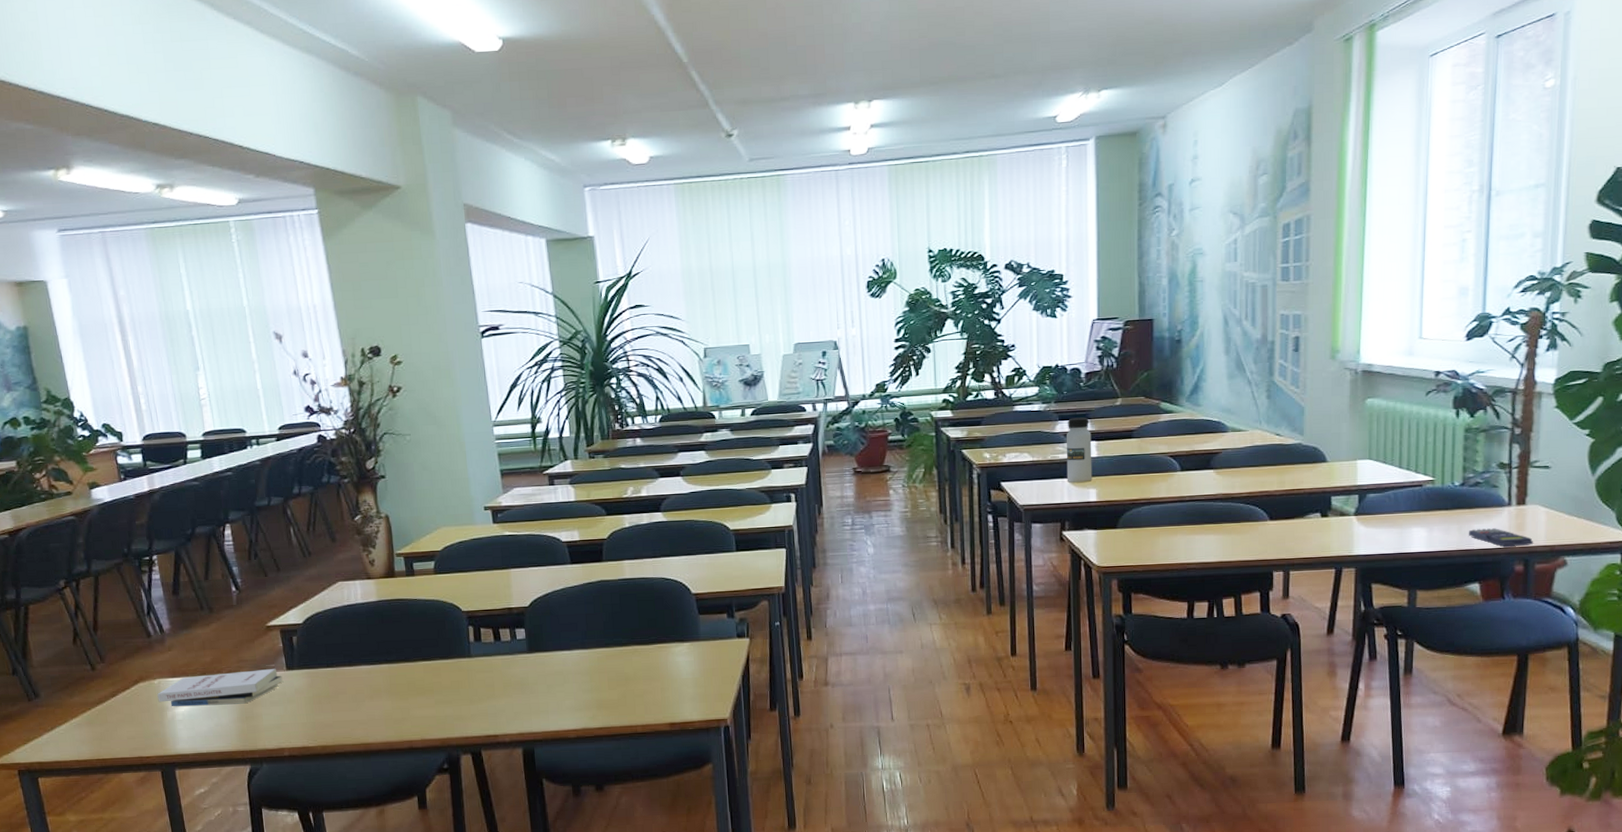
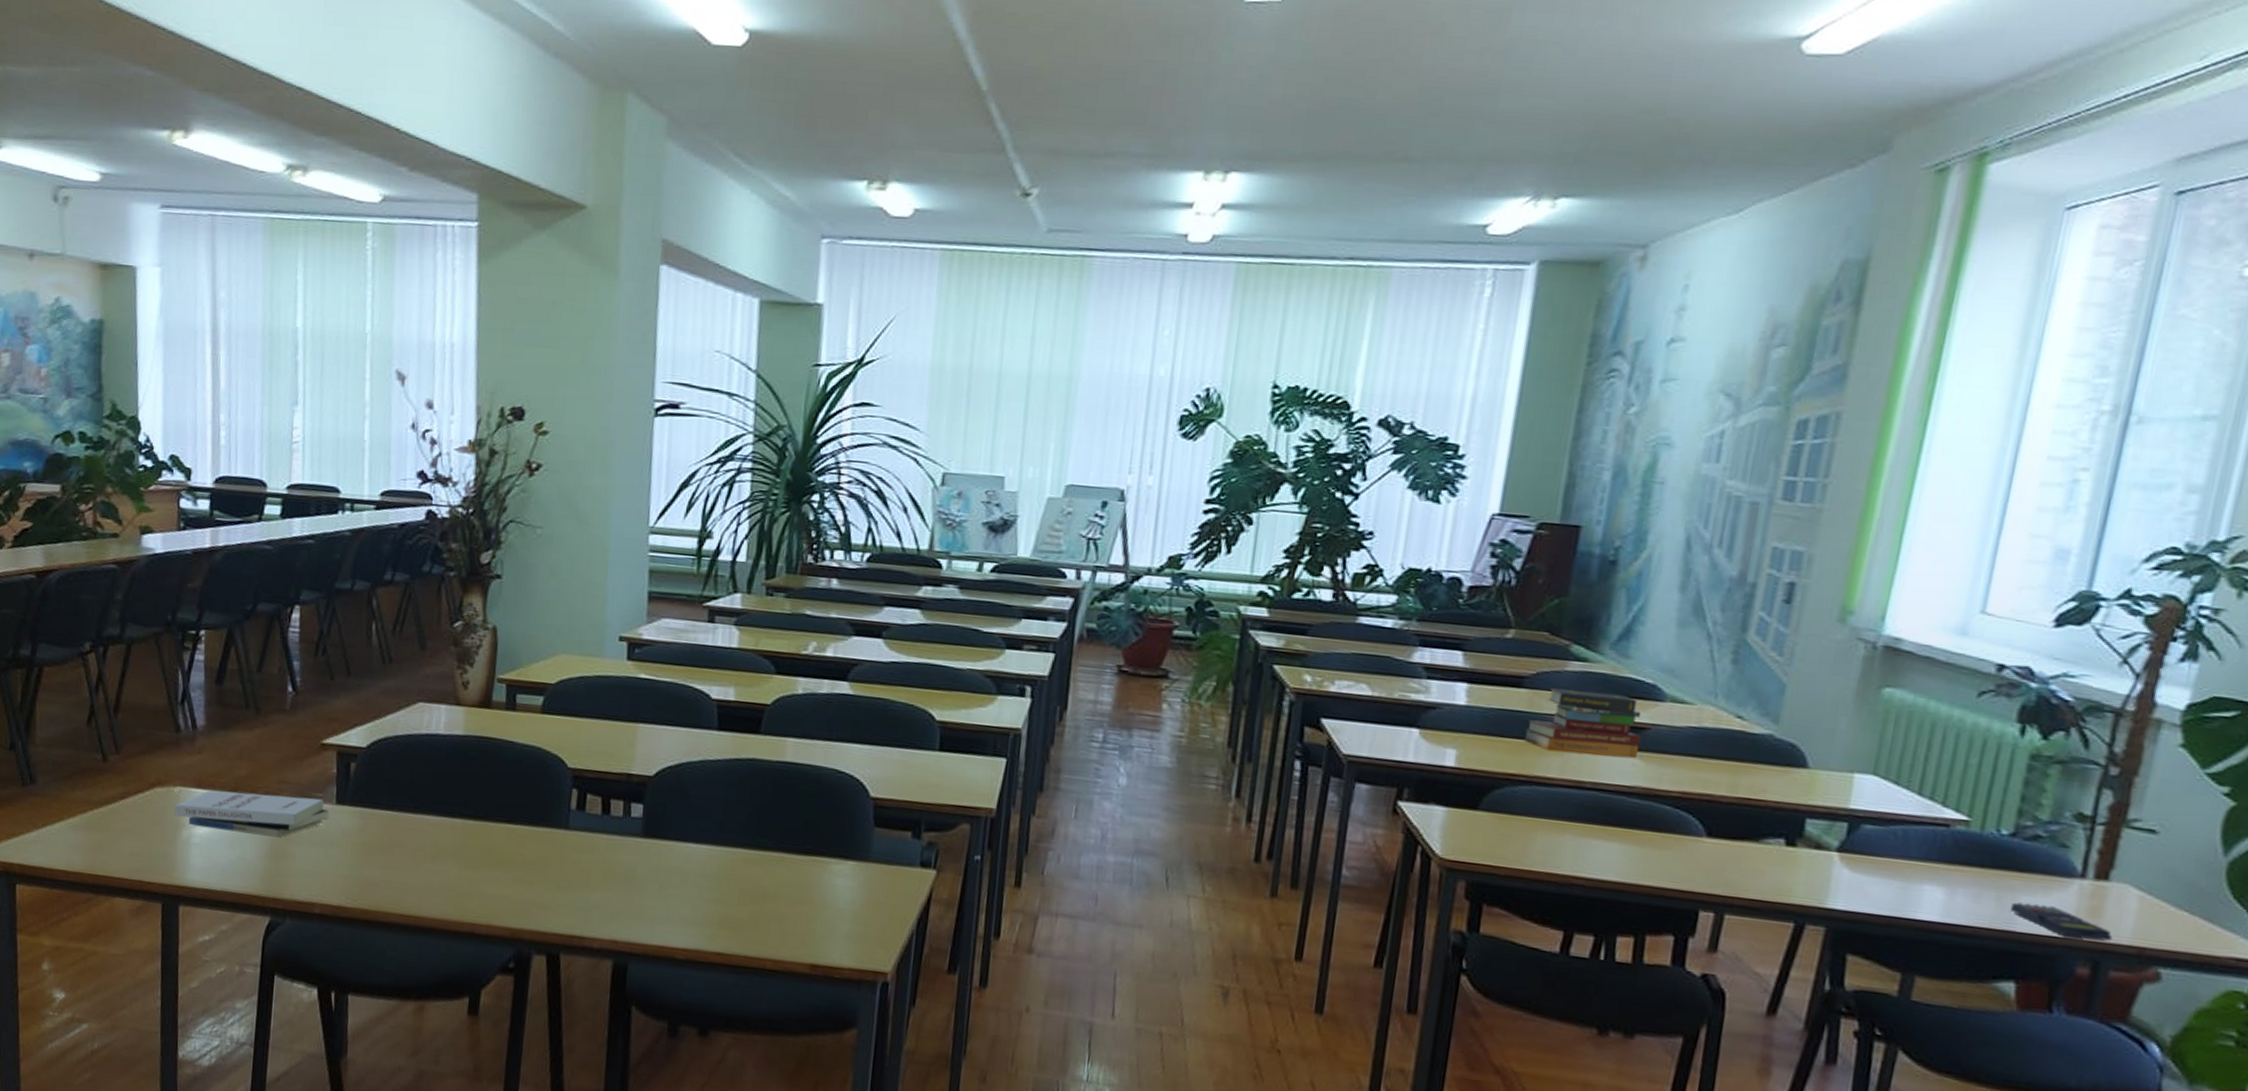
water bottle: present [1066,417,1093,484] -> none [1416,645,1464,740]
books: none [1140,432,1217,479] -> present [1524,688,1642,759]

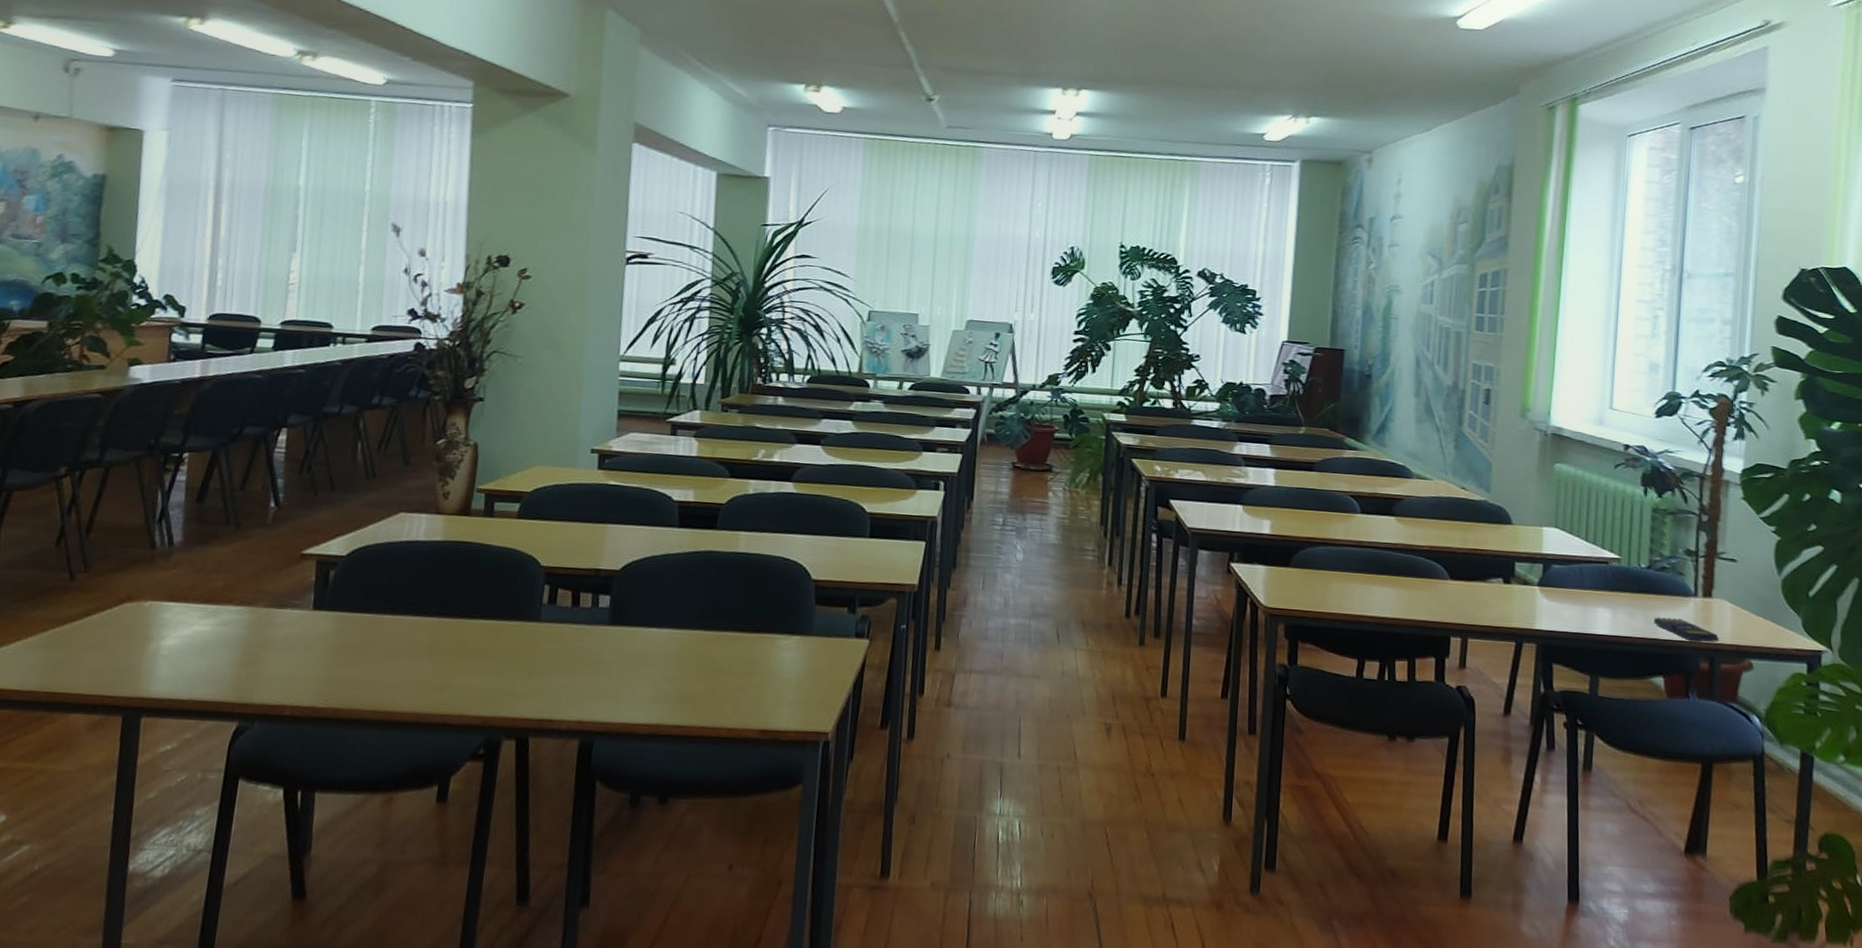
books: present [174,790,329,838] -> none [143,603,306,645]
books: present [1524,688,1642,759] -> none [1318,471,1399,523]

